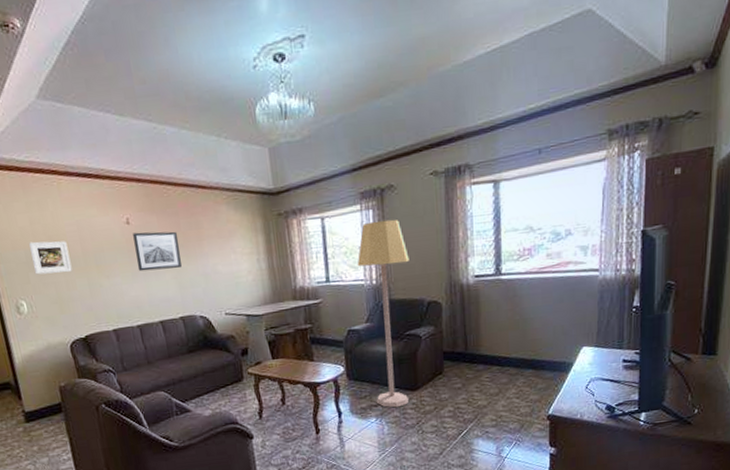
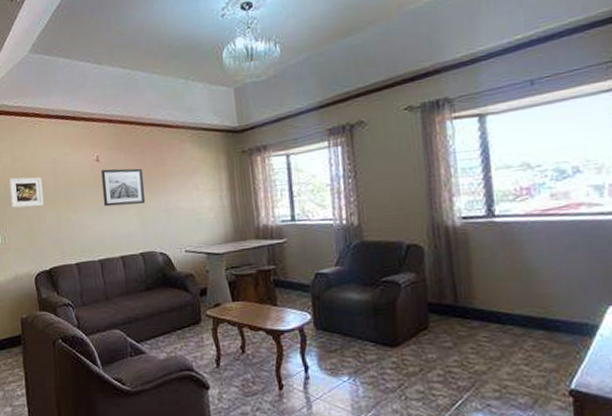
lamp: present [357,219,409,408] -> none [325,156,389,366]

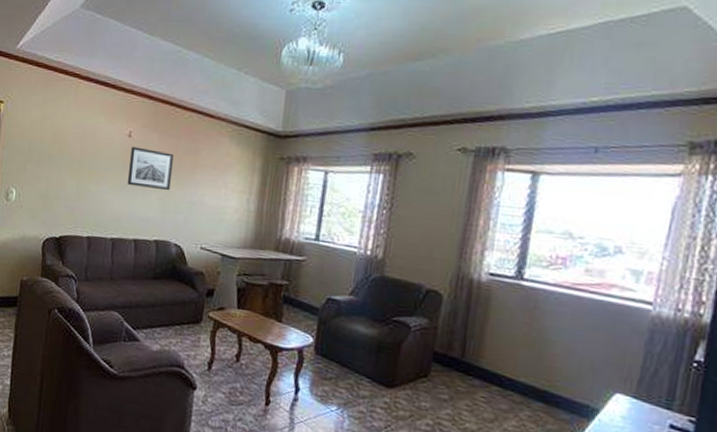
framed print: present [8,177,44,208] -> none [32,135,69,171]

